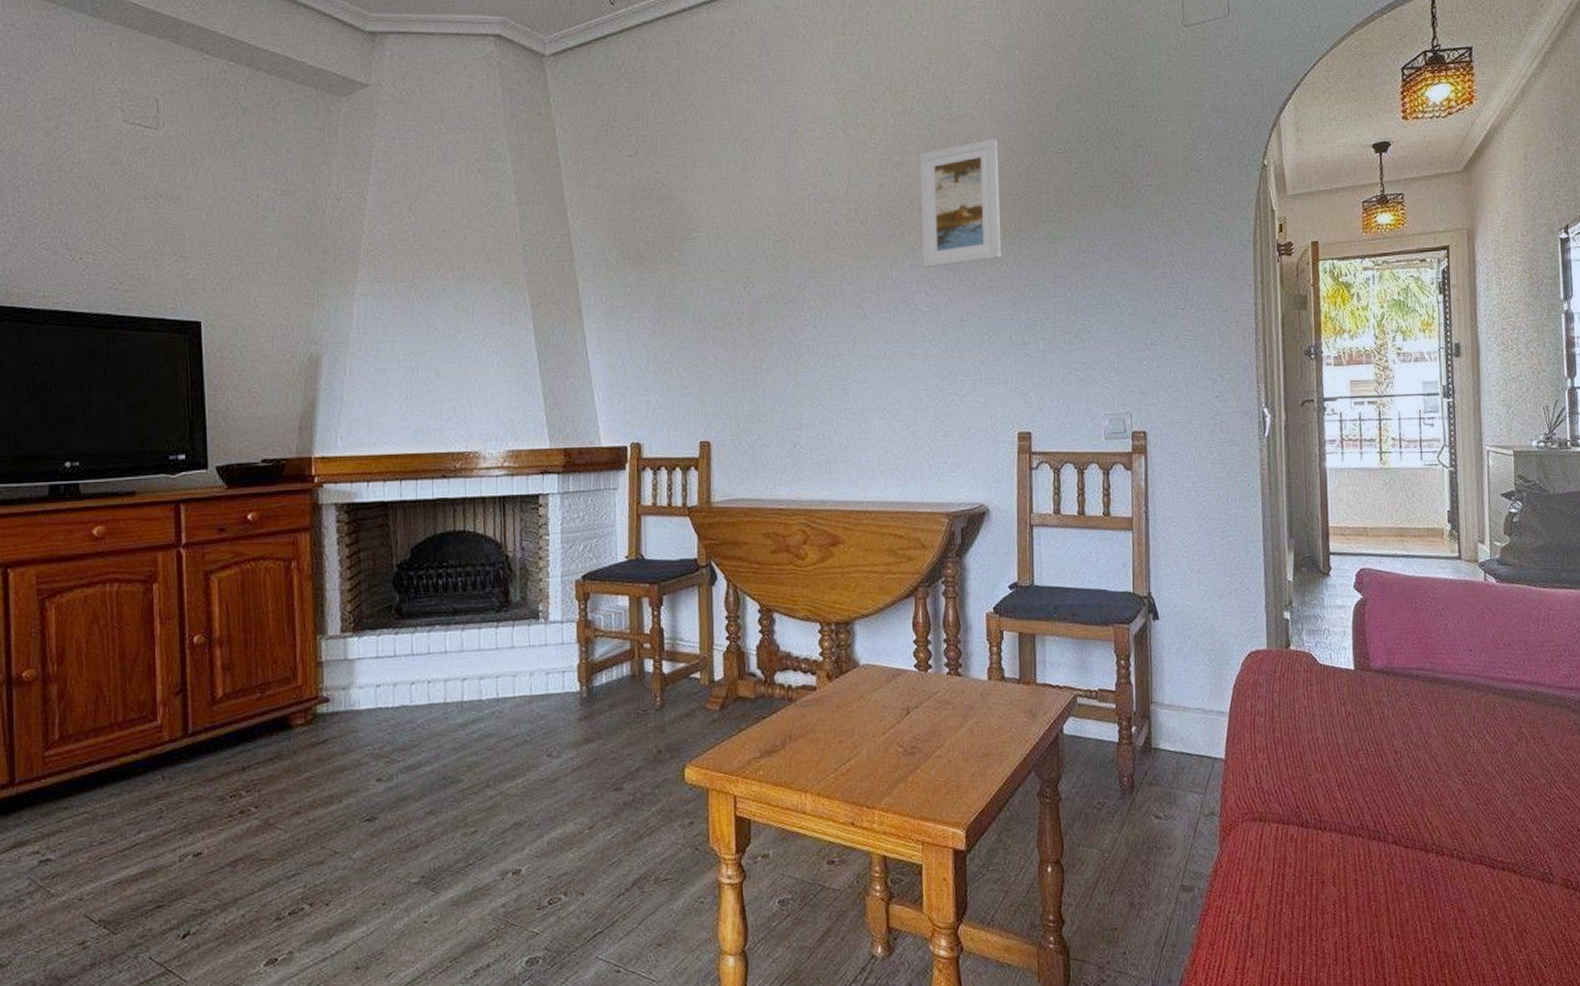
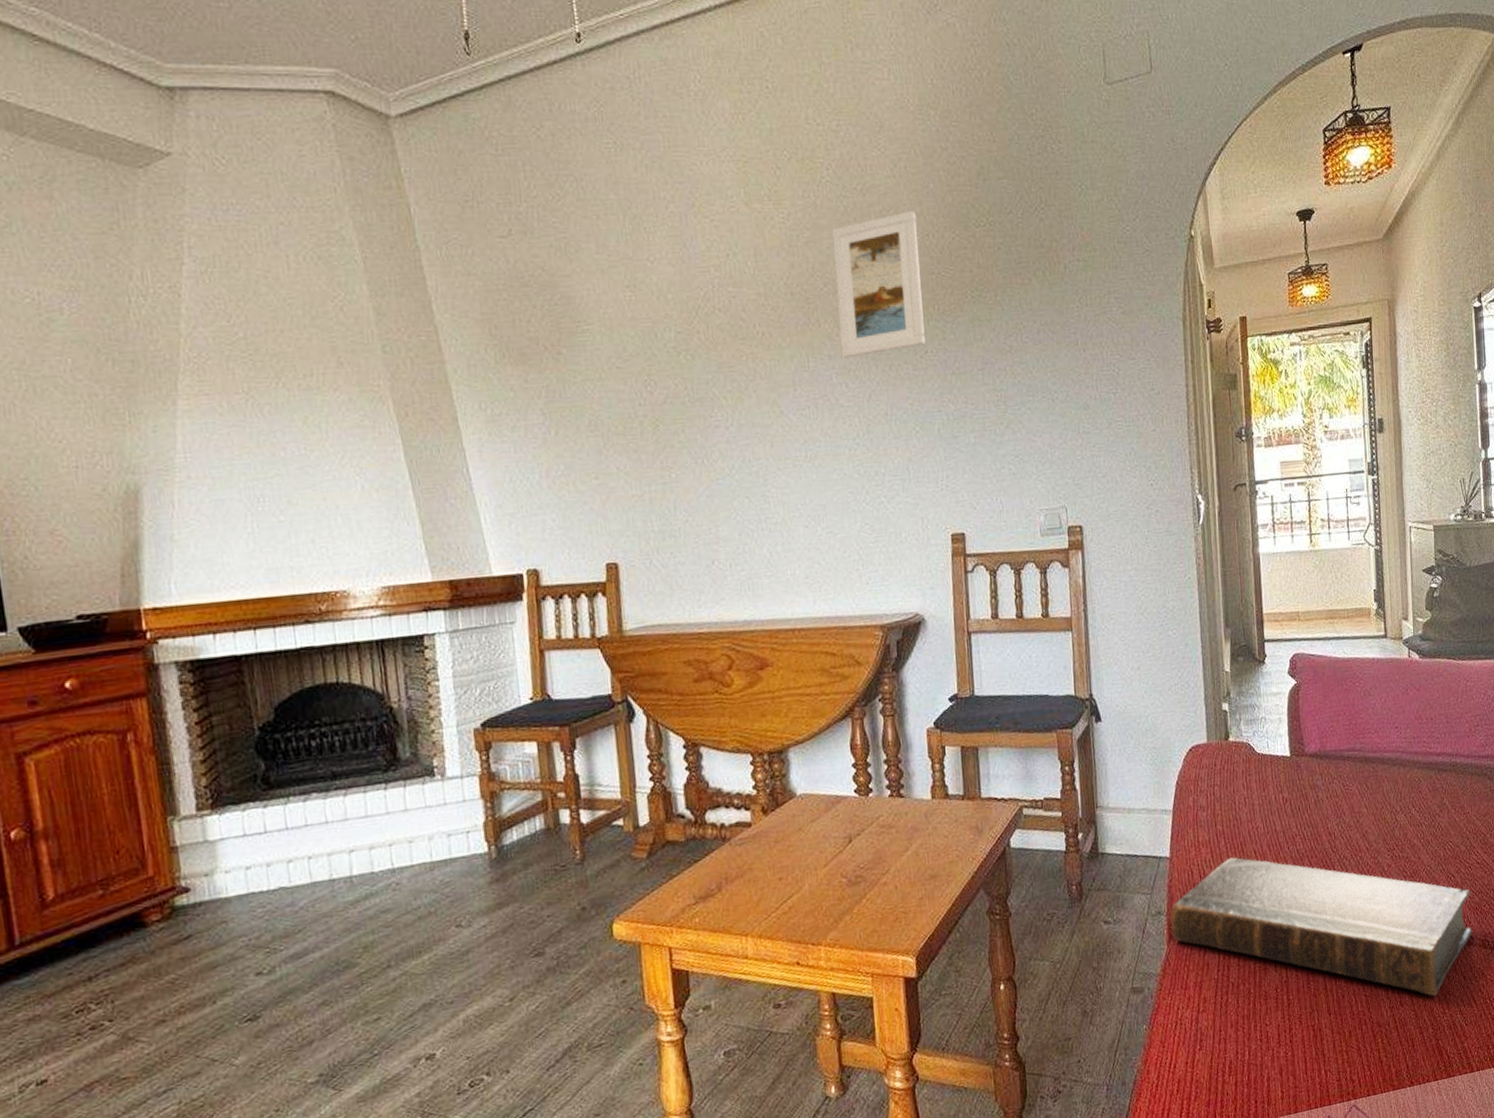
book: none [1224,765,1554,933] -> present [1170,857,1473,997]

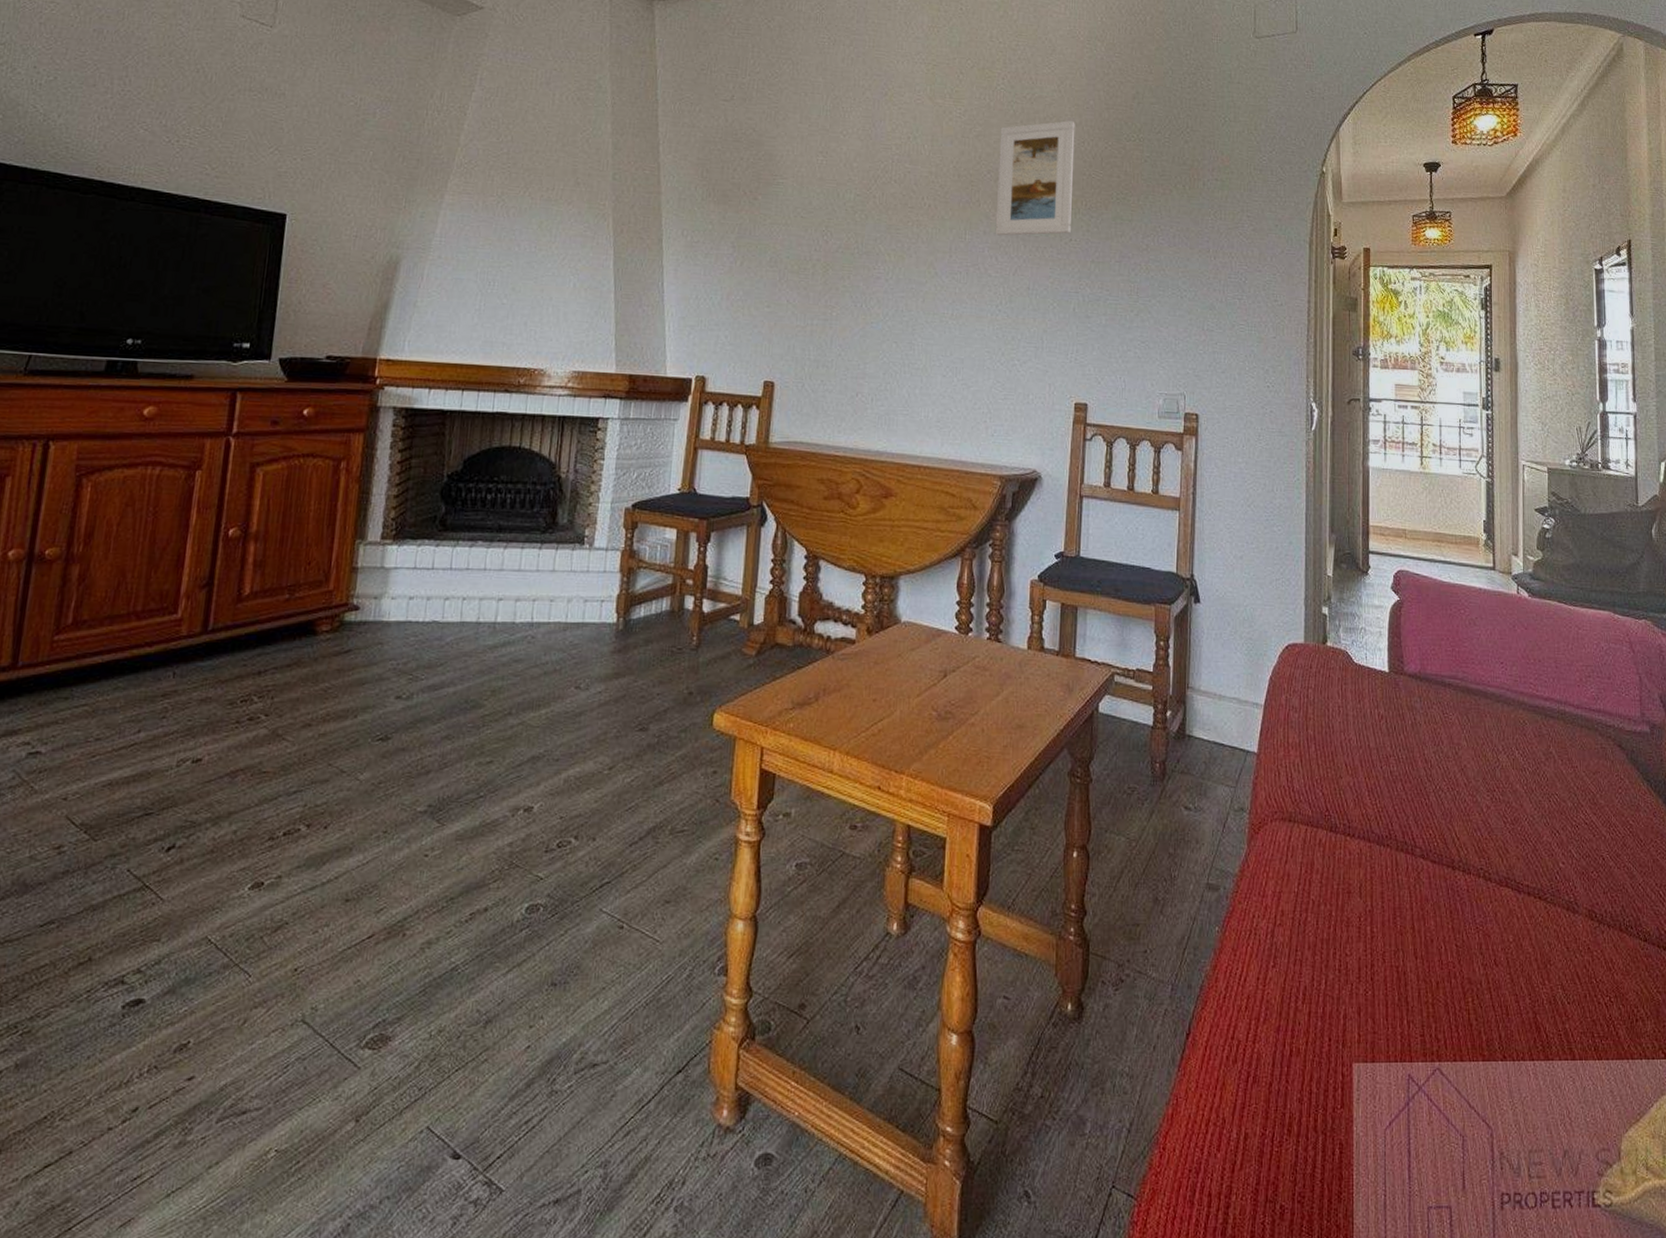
book: present [1170,857,1473,997] -> none [1253,765,1579,963]

